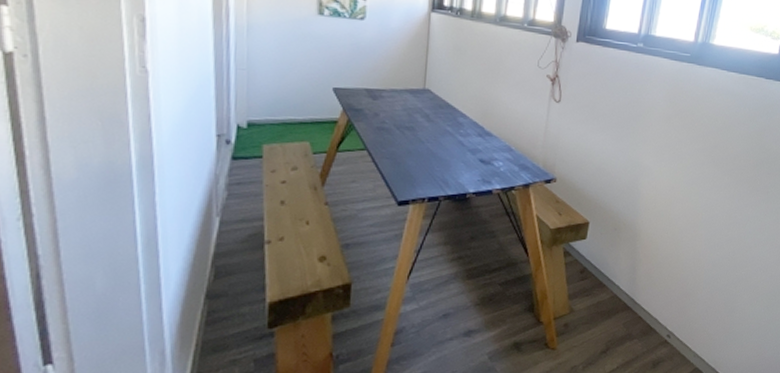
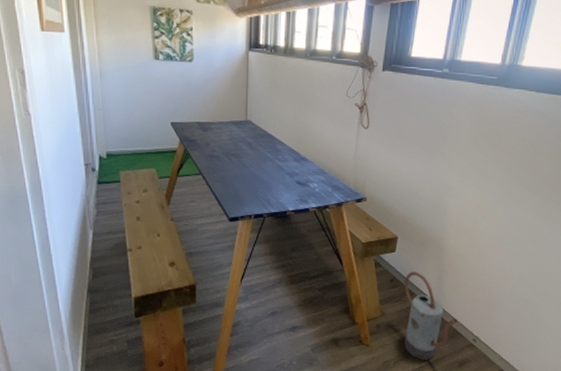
watering can: none [594,261,652,363] -> present [404,272,458,360]

